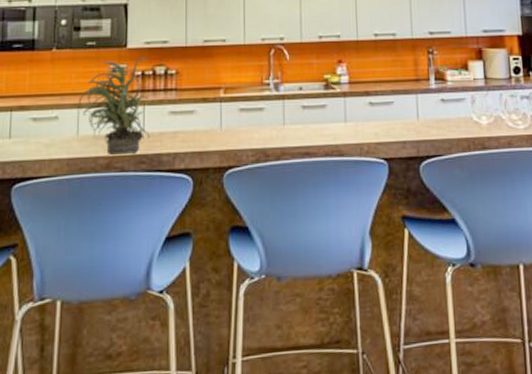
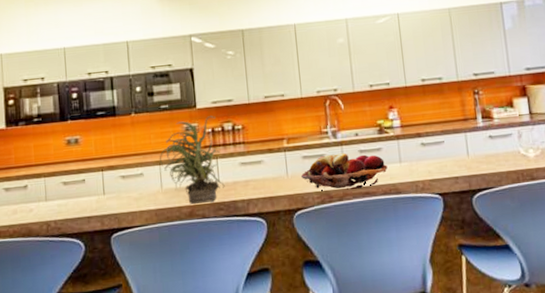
fruit basket: none [235,108,331,148] -> present [300,153,388,190]

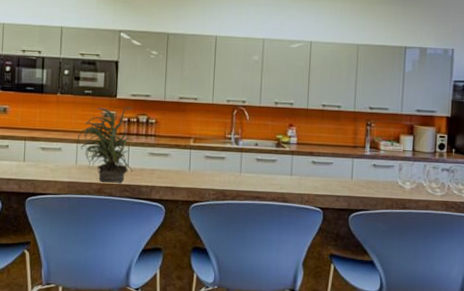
fruit basket: present [300,153,388,190] -> none [201,158,279,192]

